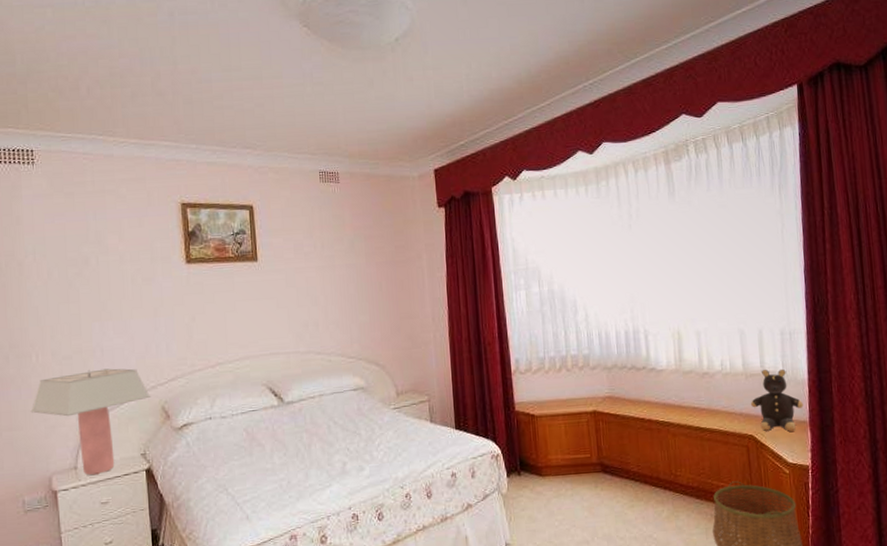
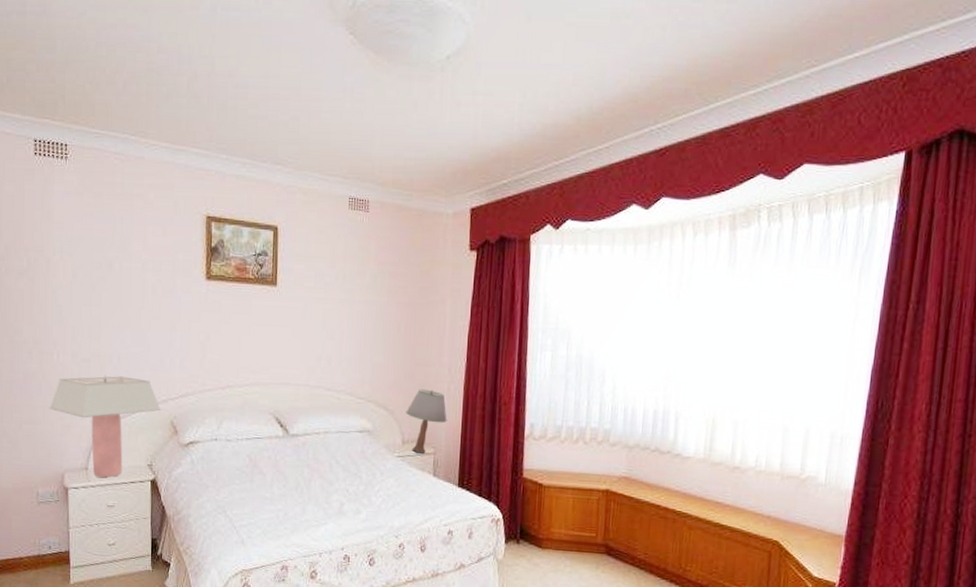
table lamp: none [396,340,437,403] -> present [406,389,447,454]
teddy bear: present [751,369,804,432] -> none [782,472,842,545]

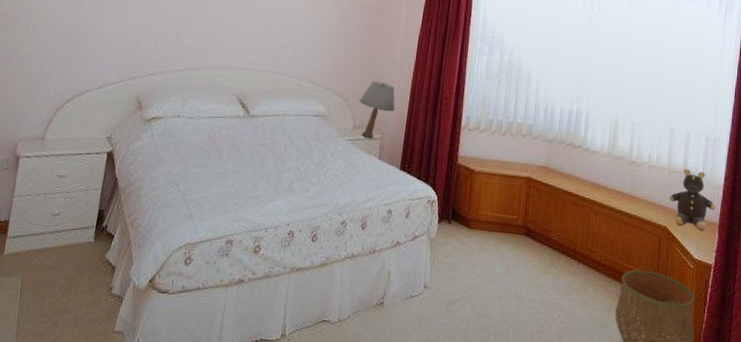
table lamp: present [49,375,161,478] -> none [14,50,129,148]
teddy bear: none [782,472,842,545] -> present [669,168,716,231]

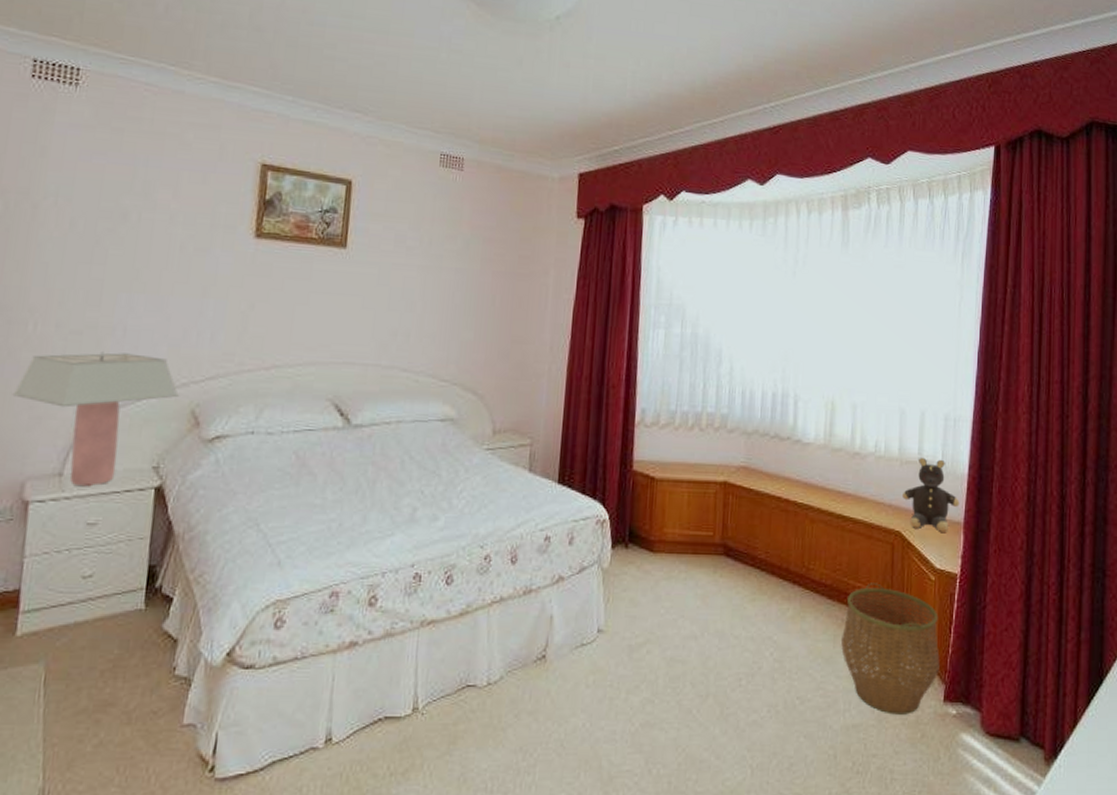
table lamp: none [14,50,129,148] -> present [12,352,179,486]
table lamp: present [359,81,395,138] -> none [498,370,547,445]

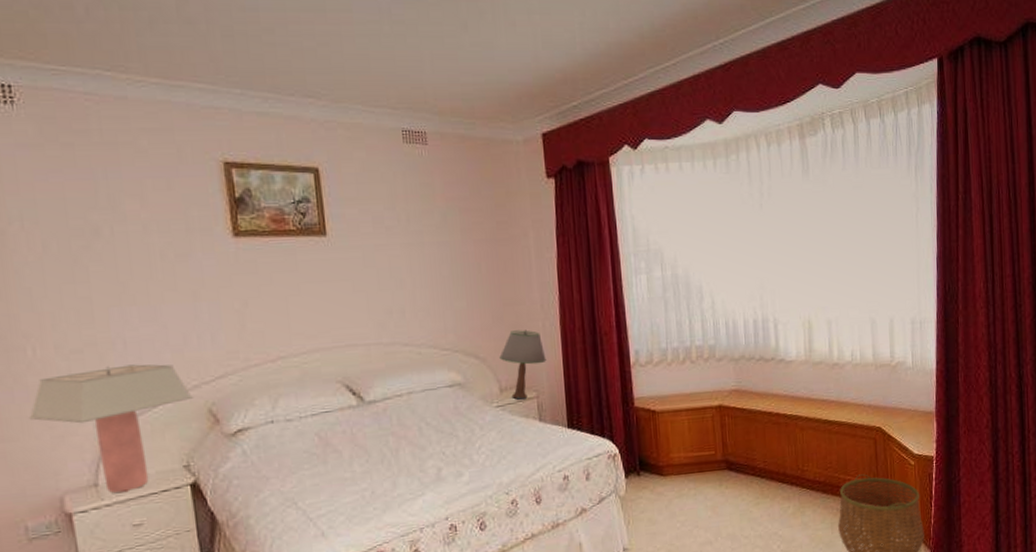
table lamp: none [498,370,547,445] -> present [499,330,547,400]
teddy bear: present [903,457,960,534] -> none [880,359,931,424]

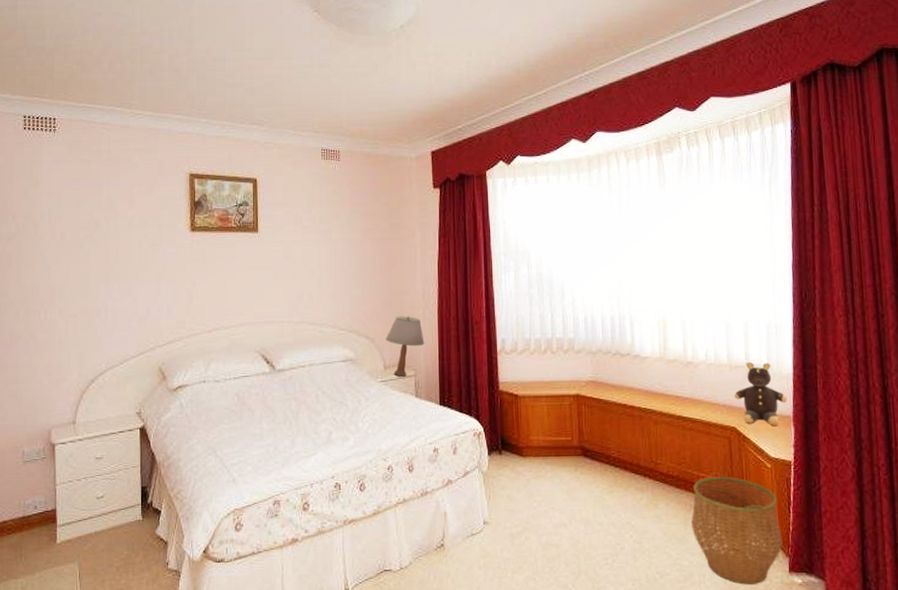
table lamp: present [28,364,193,493] -> none [36,328,149,430]
teddy bear: none [880,359,931,424] -> present [734,361,788,427]

